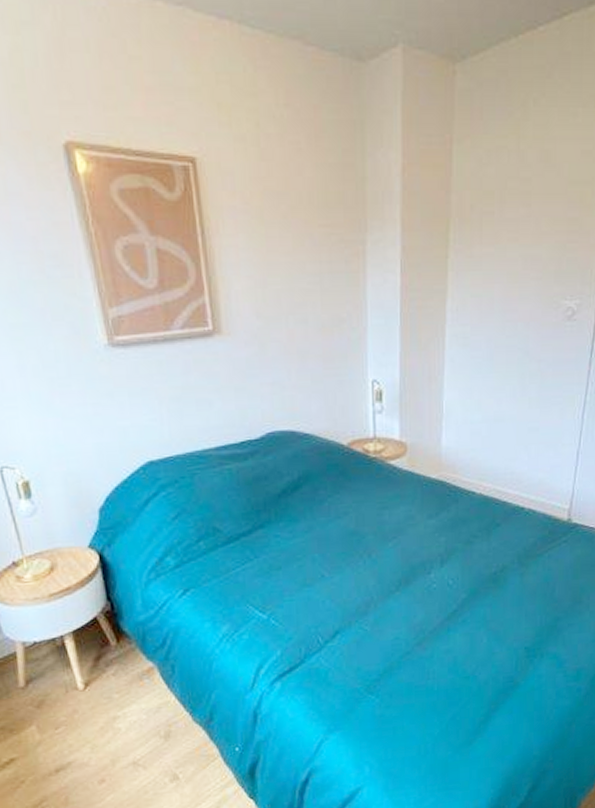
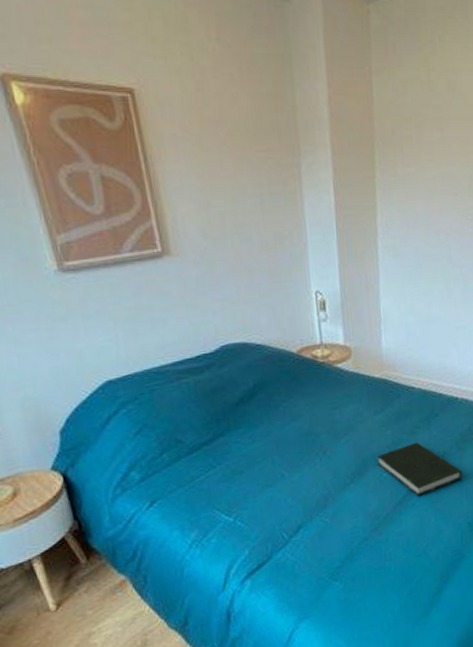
book: none [427,553,523,612] -> present [377,442,462,496]

